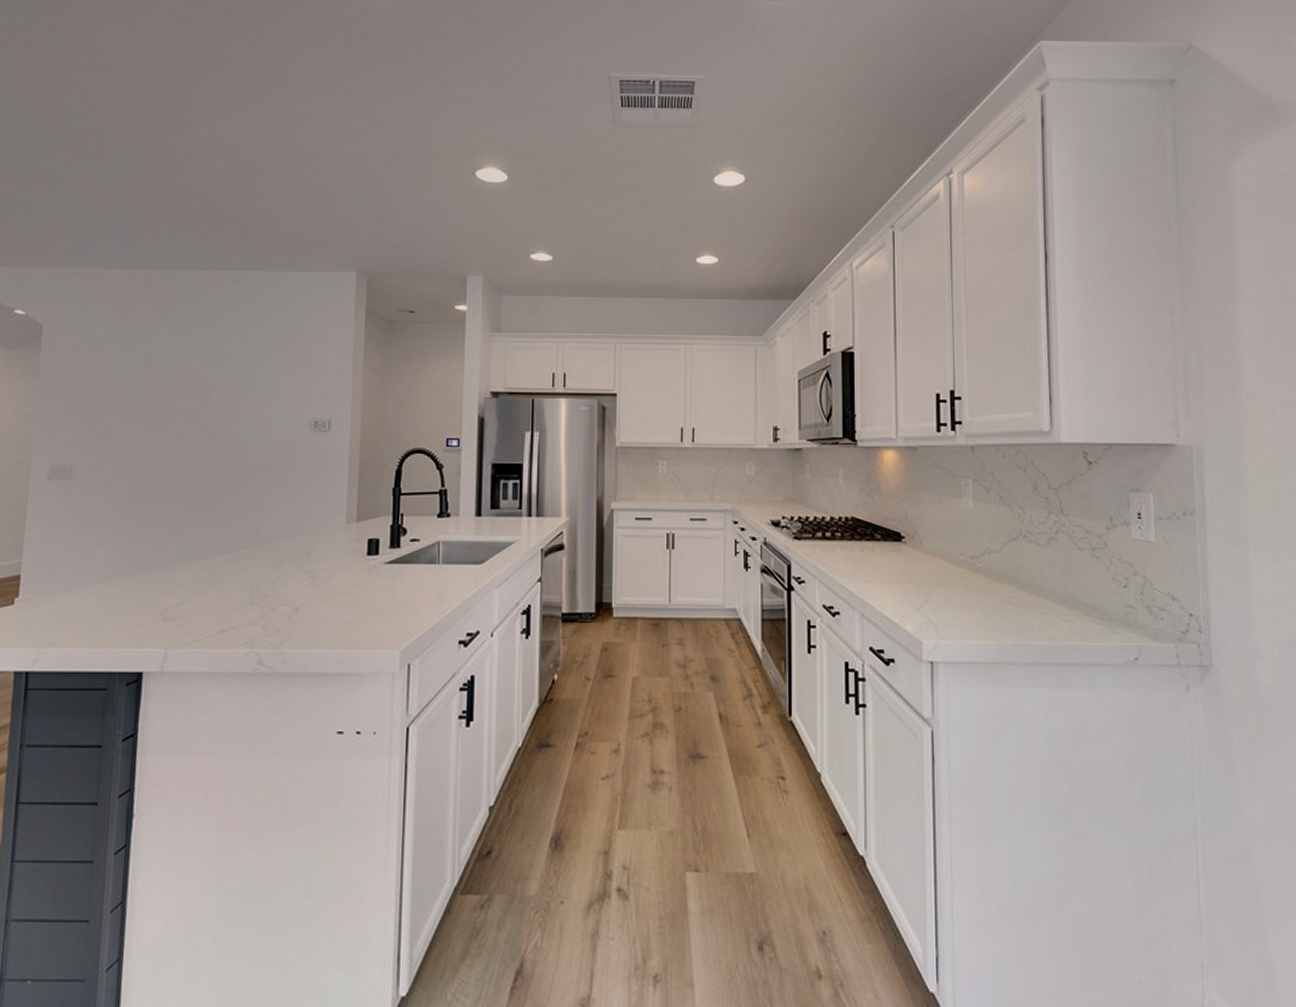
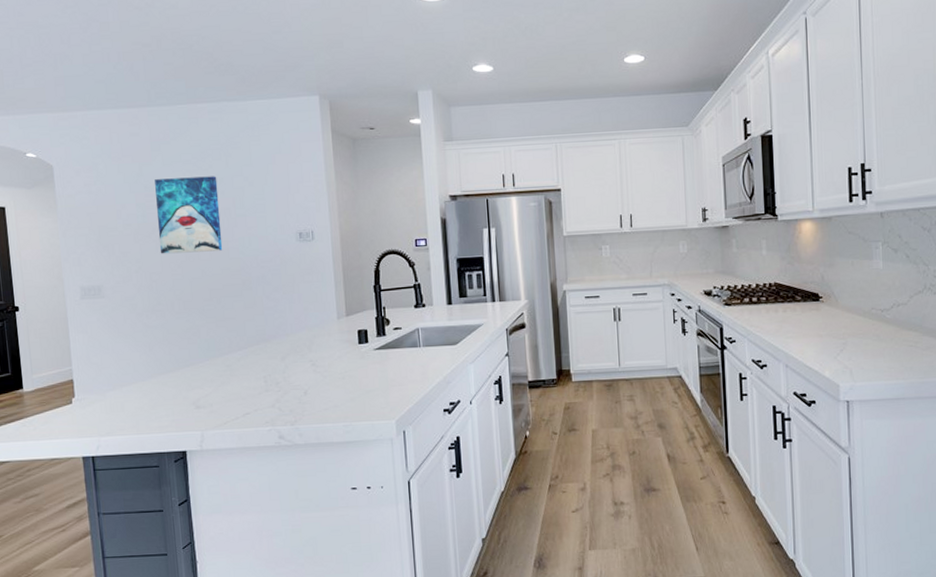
wall art: none [150,349,229,435] -> present [155,176,223,254]

